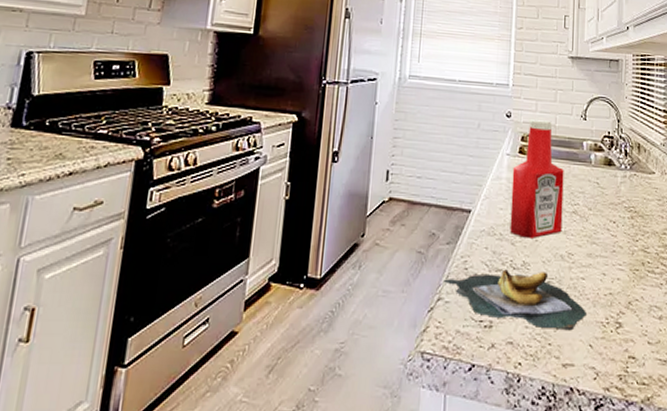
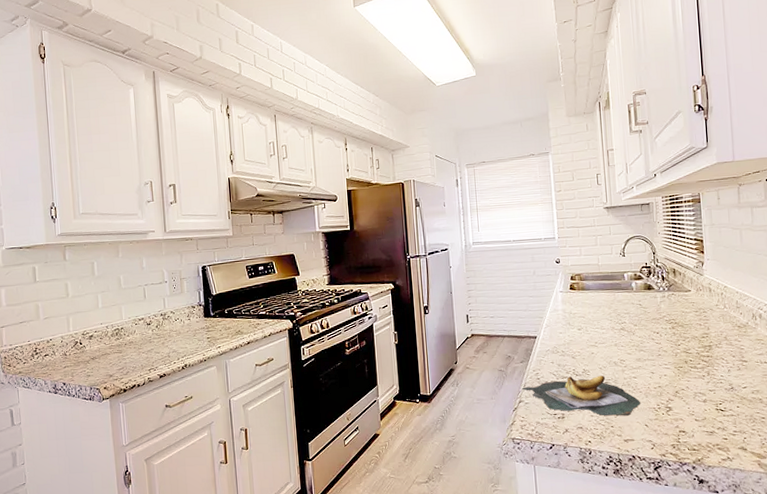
ketchup bottle: present [510,120,564,238] -> none [566,261,613,352]

